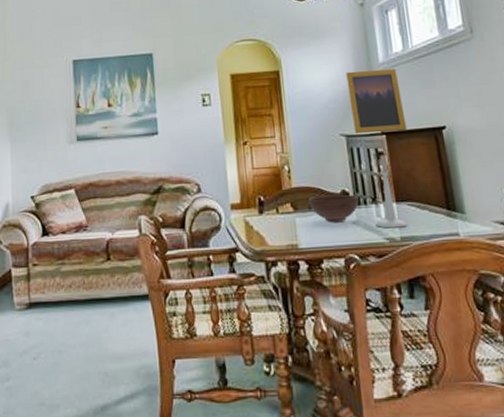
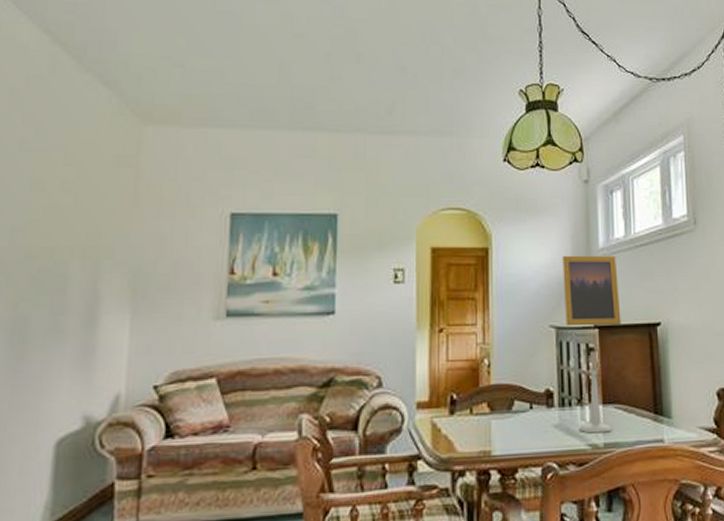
bowl: present [308,194,359,223] -> none [508,394,563,427]

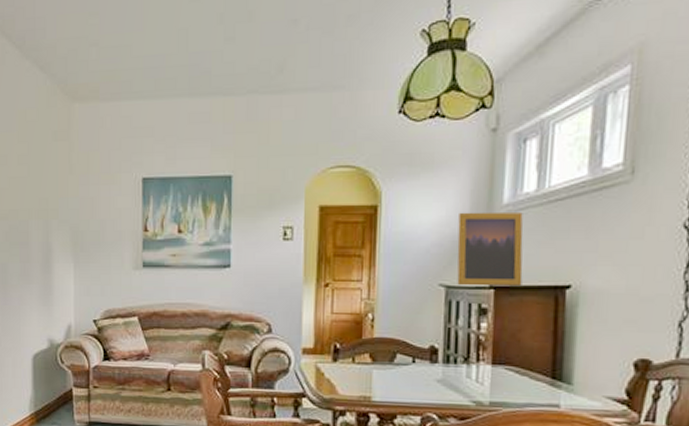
candlestick: present [579,351,614,434] -> none [463,311,502,392]

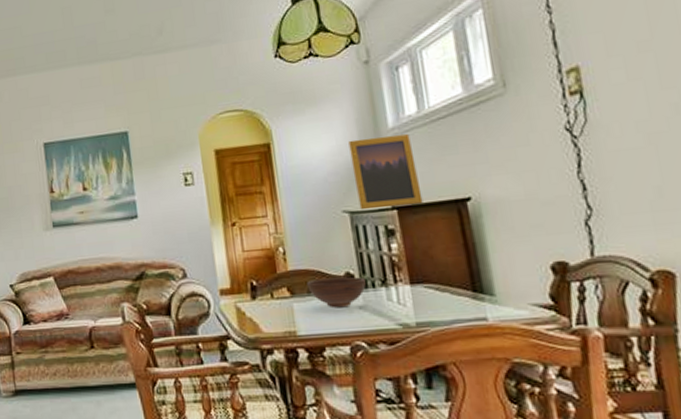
bowl: none [390,349,448,380] -> present [307,276,366,308]

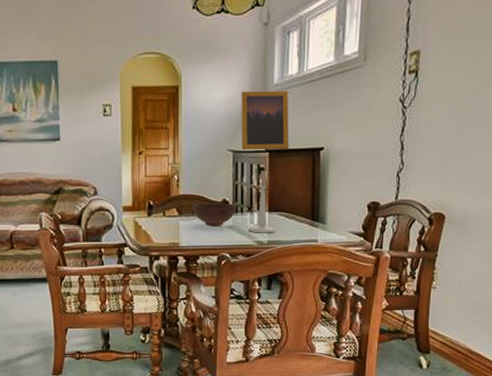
candlestick: none [386,232,426,314] -> present [248,170,276,233]

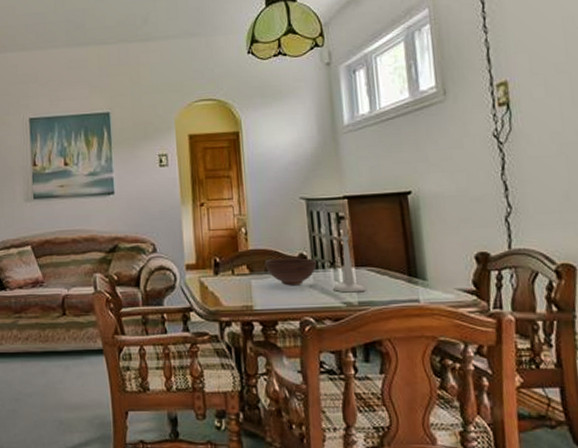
picture frame: present [241,90,289,151] -> none [308,131,371,198]

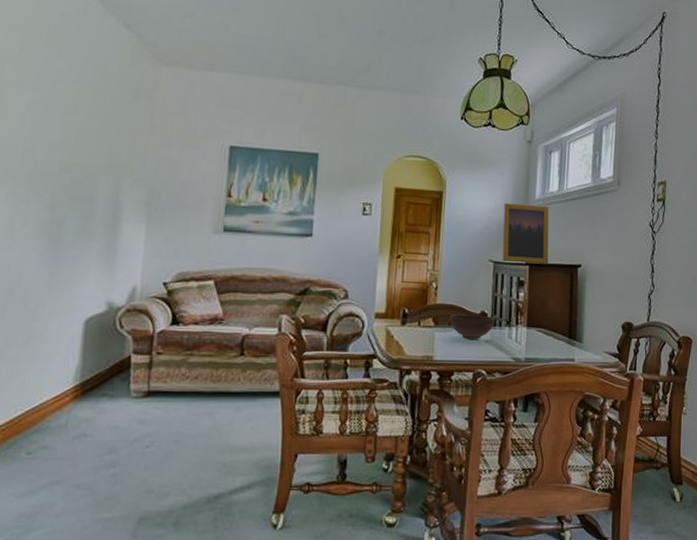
picture frame: none [308,131,371,198] -> present [502,202,549,264]
candlestick: present [333,219,367,293] -> none [506,283,534,350]

